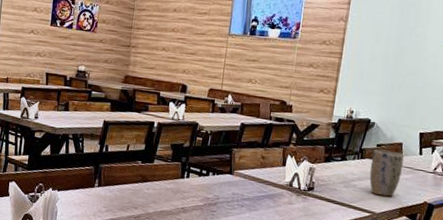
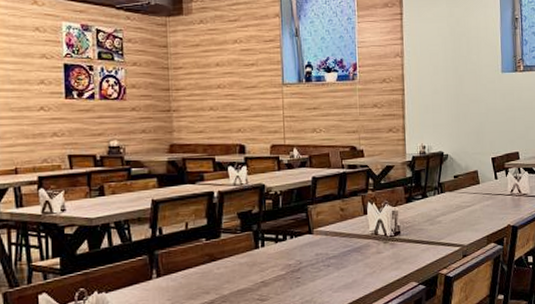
plant pot: present [369,149,404,197] -> none [451,180,482,227]

